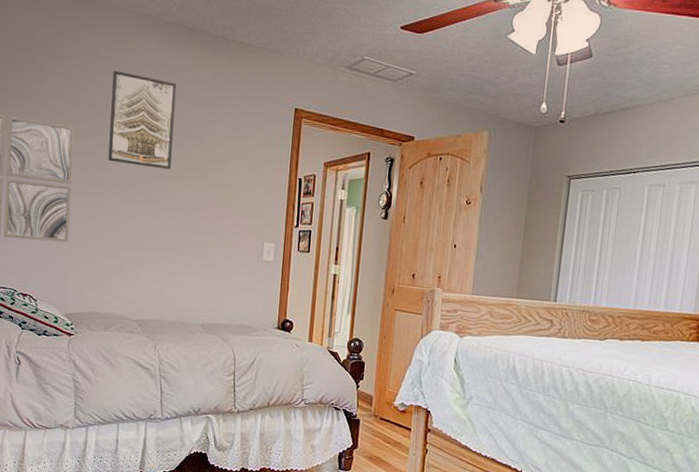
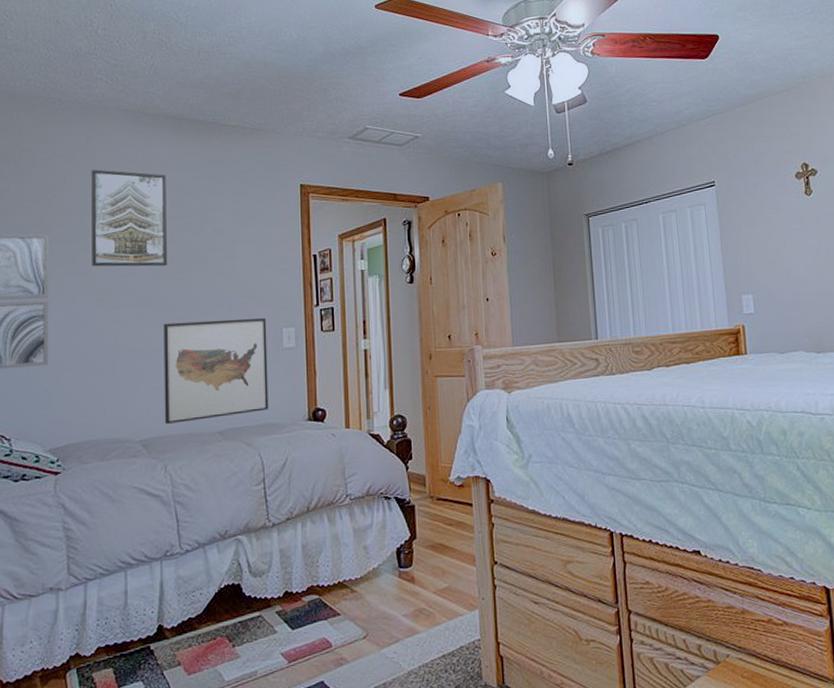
wall art: none [157,222,251,314] -> present [163,317,269,425]

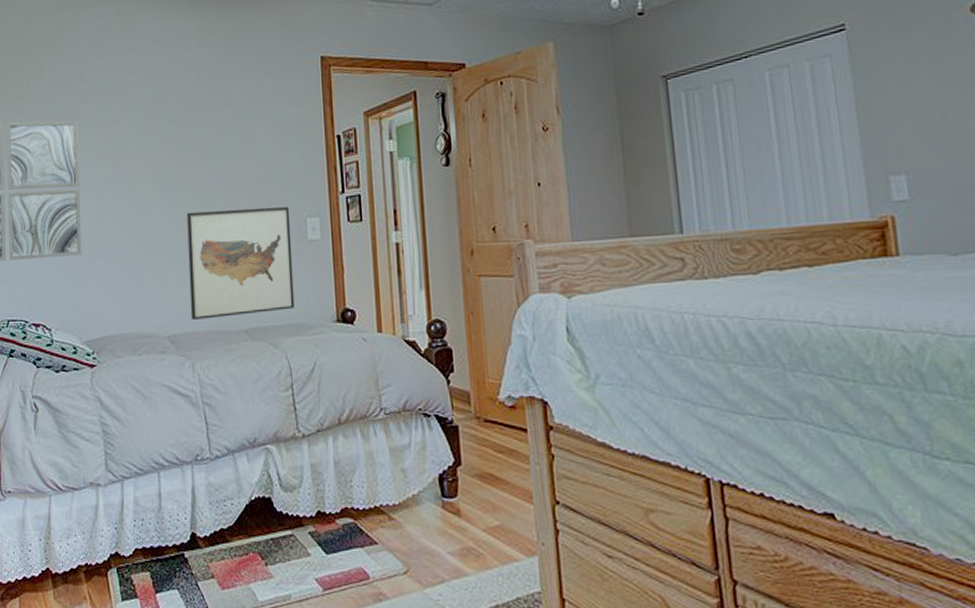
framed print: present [90,169,167,267] -> none [114,51,188,154]

